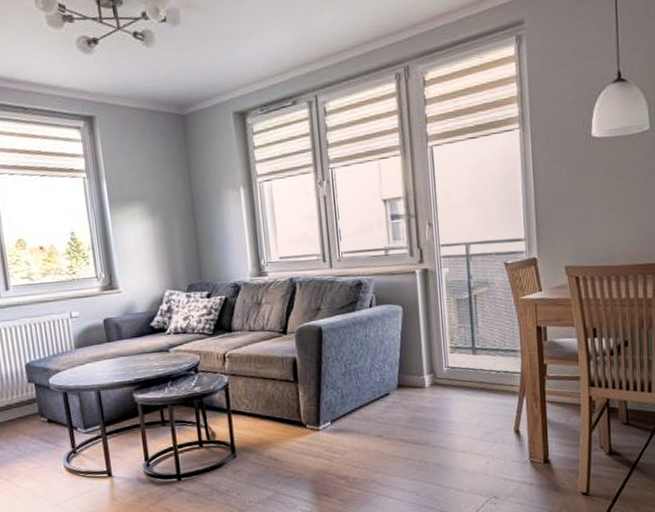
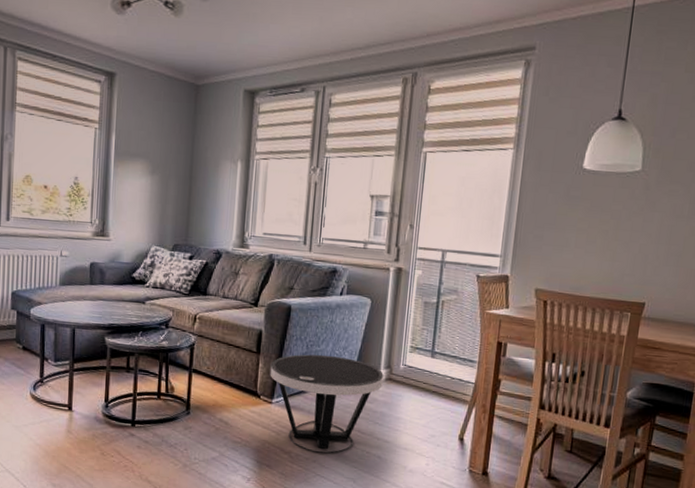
side table: none [311,370,429,473] -> present [270,354,384,454]

